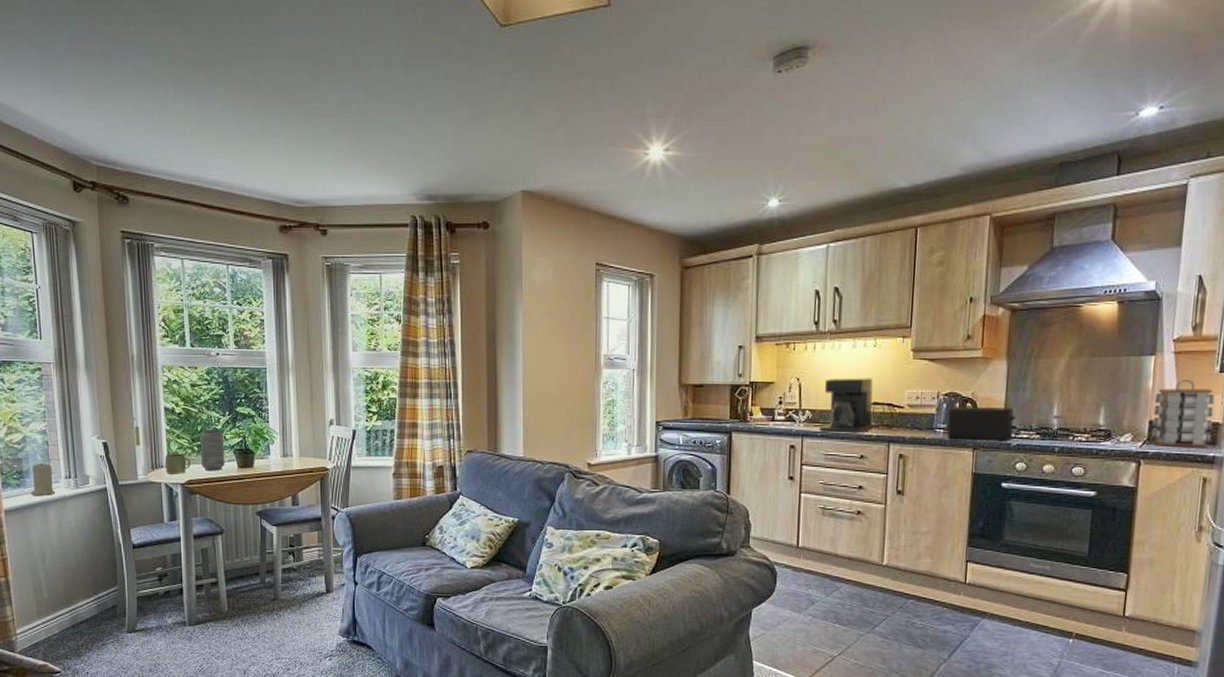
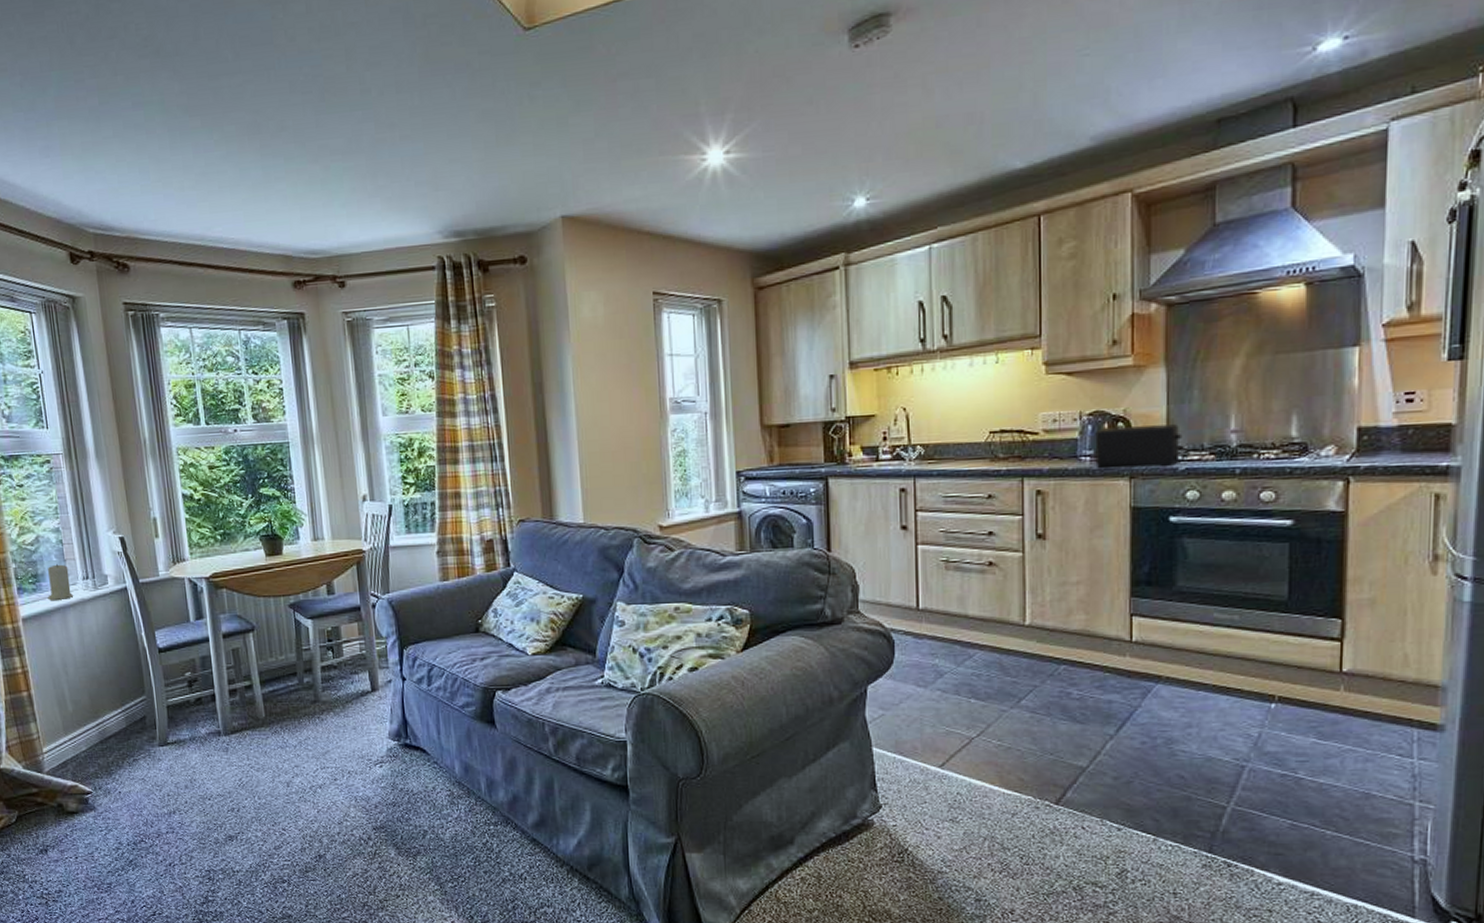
mug: present [164,453,191,474] -> none [186,544,214,568]
vase: present [199,429,225,471] -> none [222,515,252,562]
coffee maker: present [819,378,873,434] -> none [935,401,1001,471]
spice rack: present [1151,379,1215,448] -> none [1361,372,1444,459]

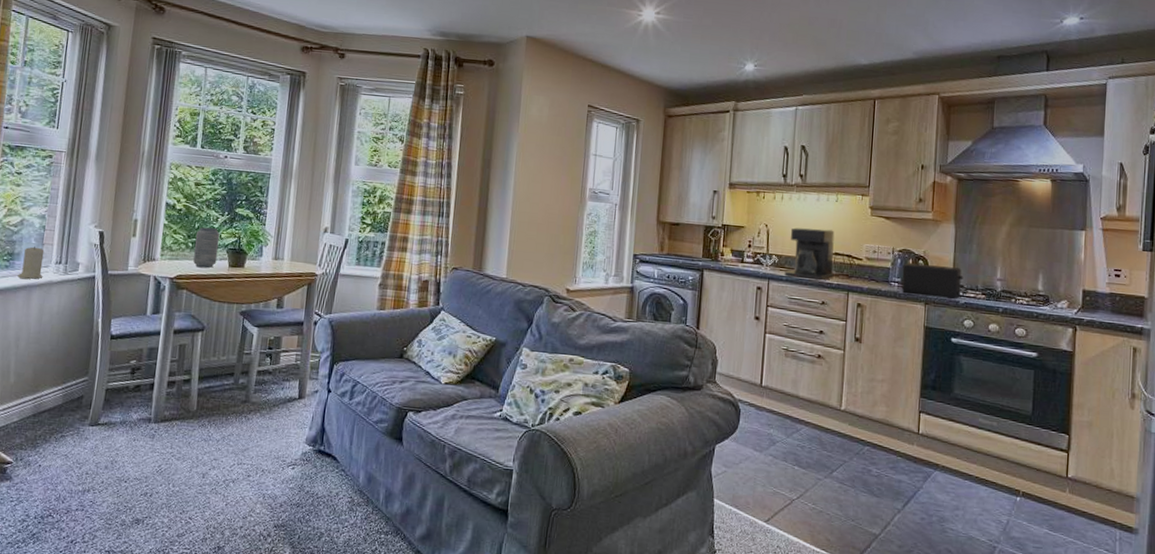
vase: none [222,515,252,562] -> present [193,227,220,268]
coffee maker: none [935,401,1001,471] -> present [784,227,835,281]

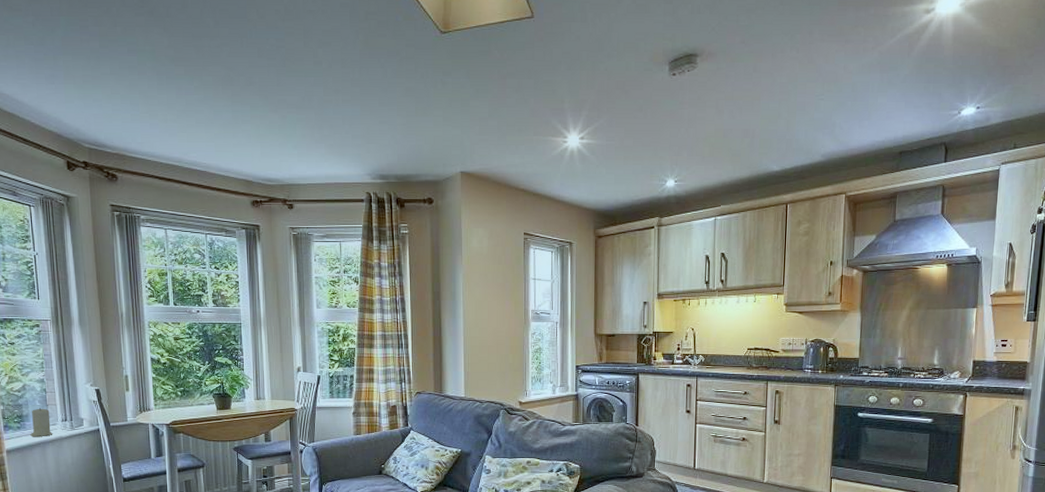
vase: present [193,227,220,268] -> none [182,377,206,413]
coffee maker: present [784,227,835,281] -> none [711,328,754,374]
toaster: present [901,263,964,300] -> none [814,351,869,380]

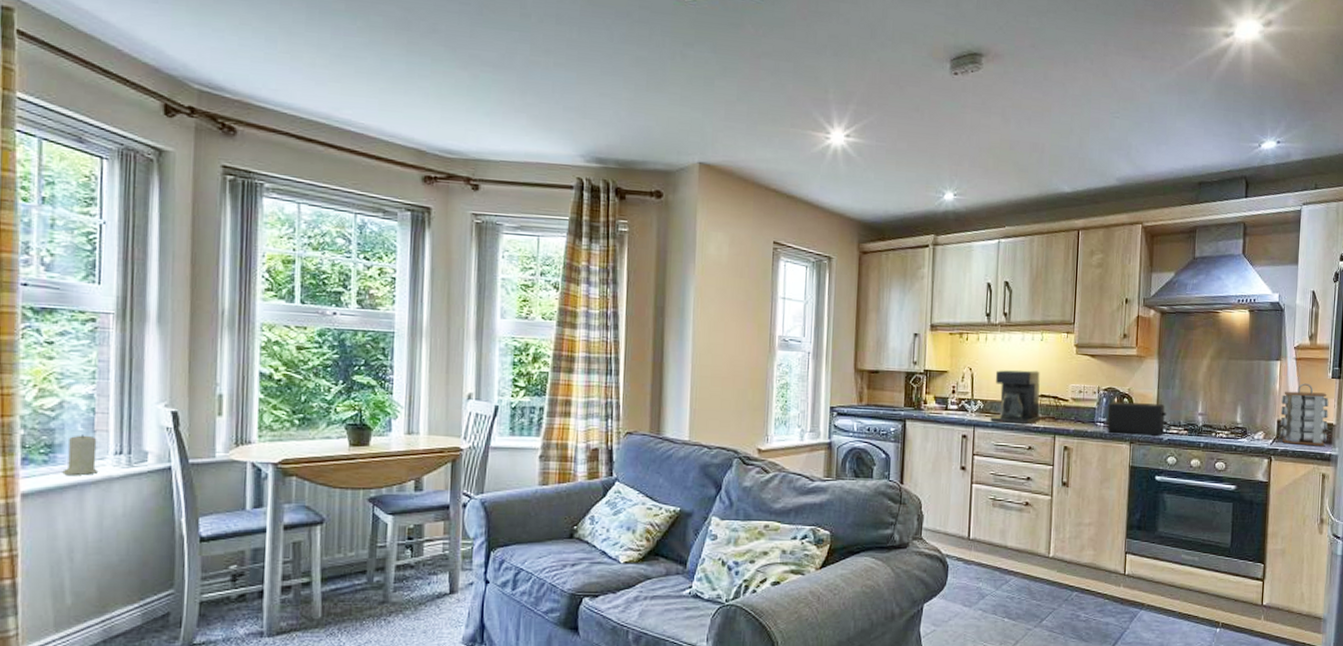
coffee maker: none [711,328,754,374] -> present [990,369,1040,425]
toaster: none [814,351,869,380] -> present [1107,402,1167,437]
spice rack: none [975,327,1024,383] -> present [1279,383,1329,447]

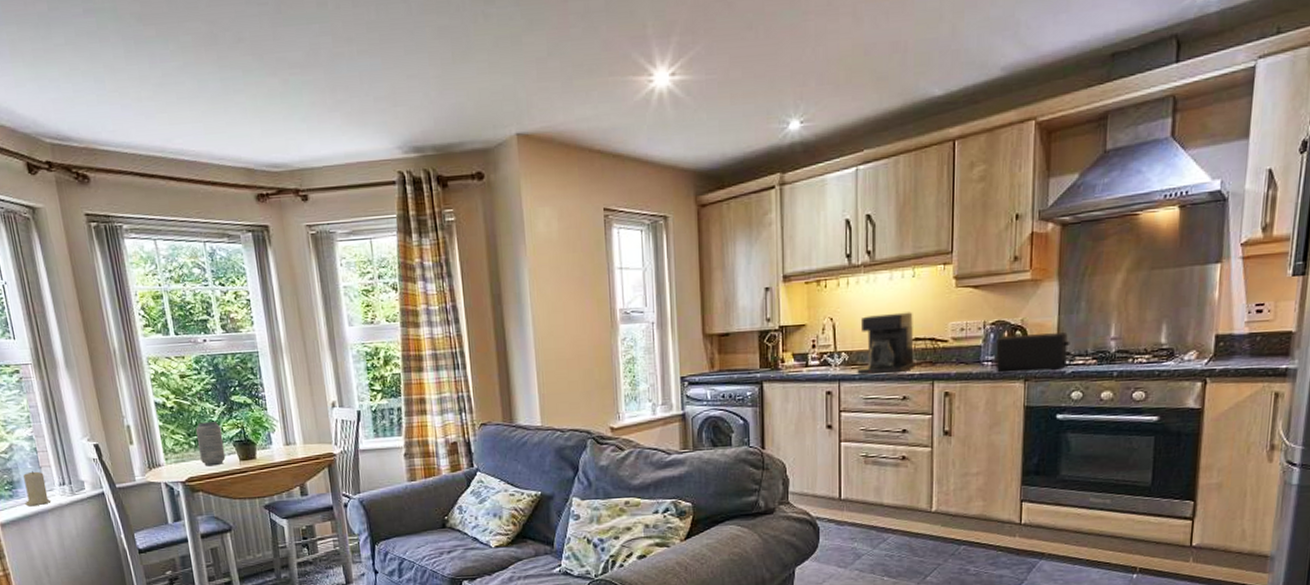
vase: none [302,400,335,449] -> present [195,422,226,467]
spice rack: present [1279,383,1329,447] -> none [1218,286,1287,363]

